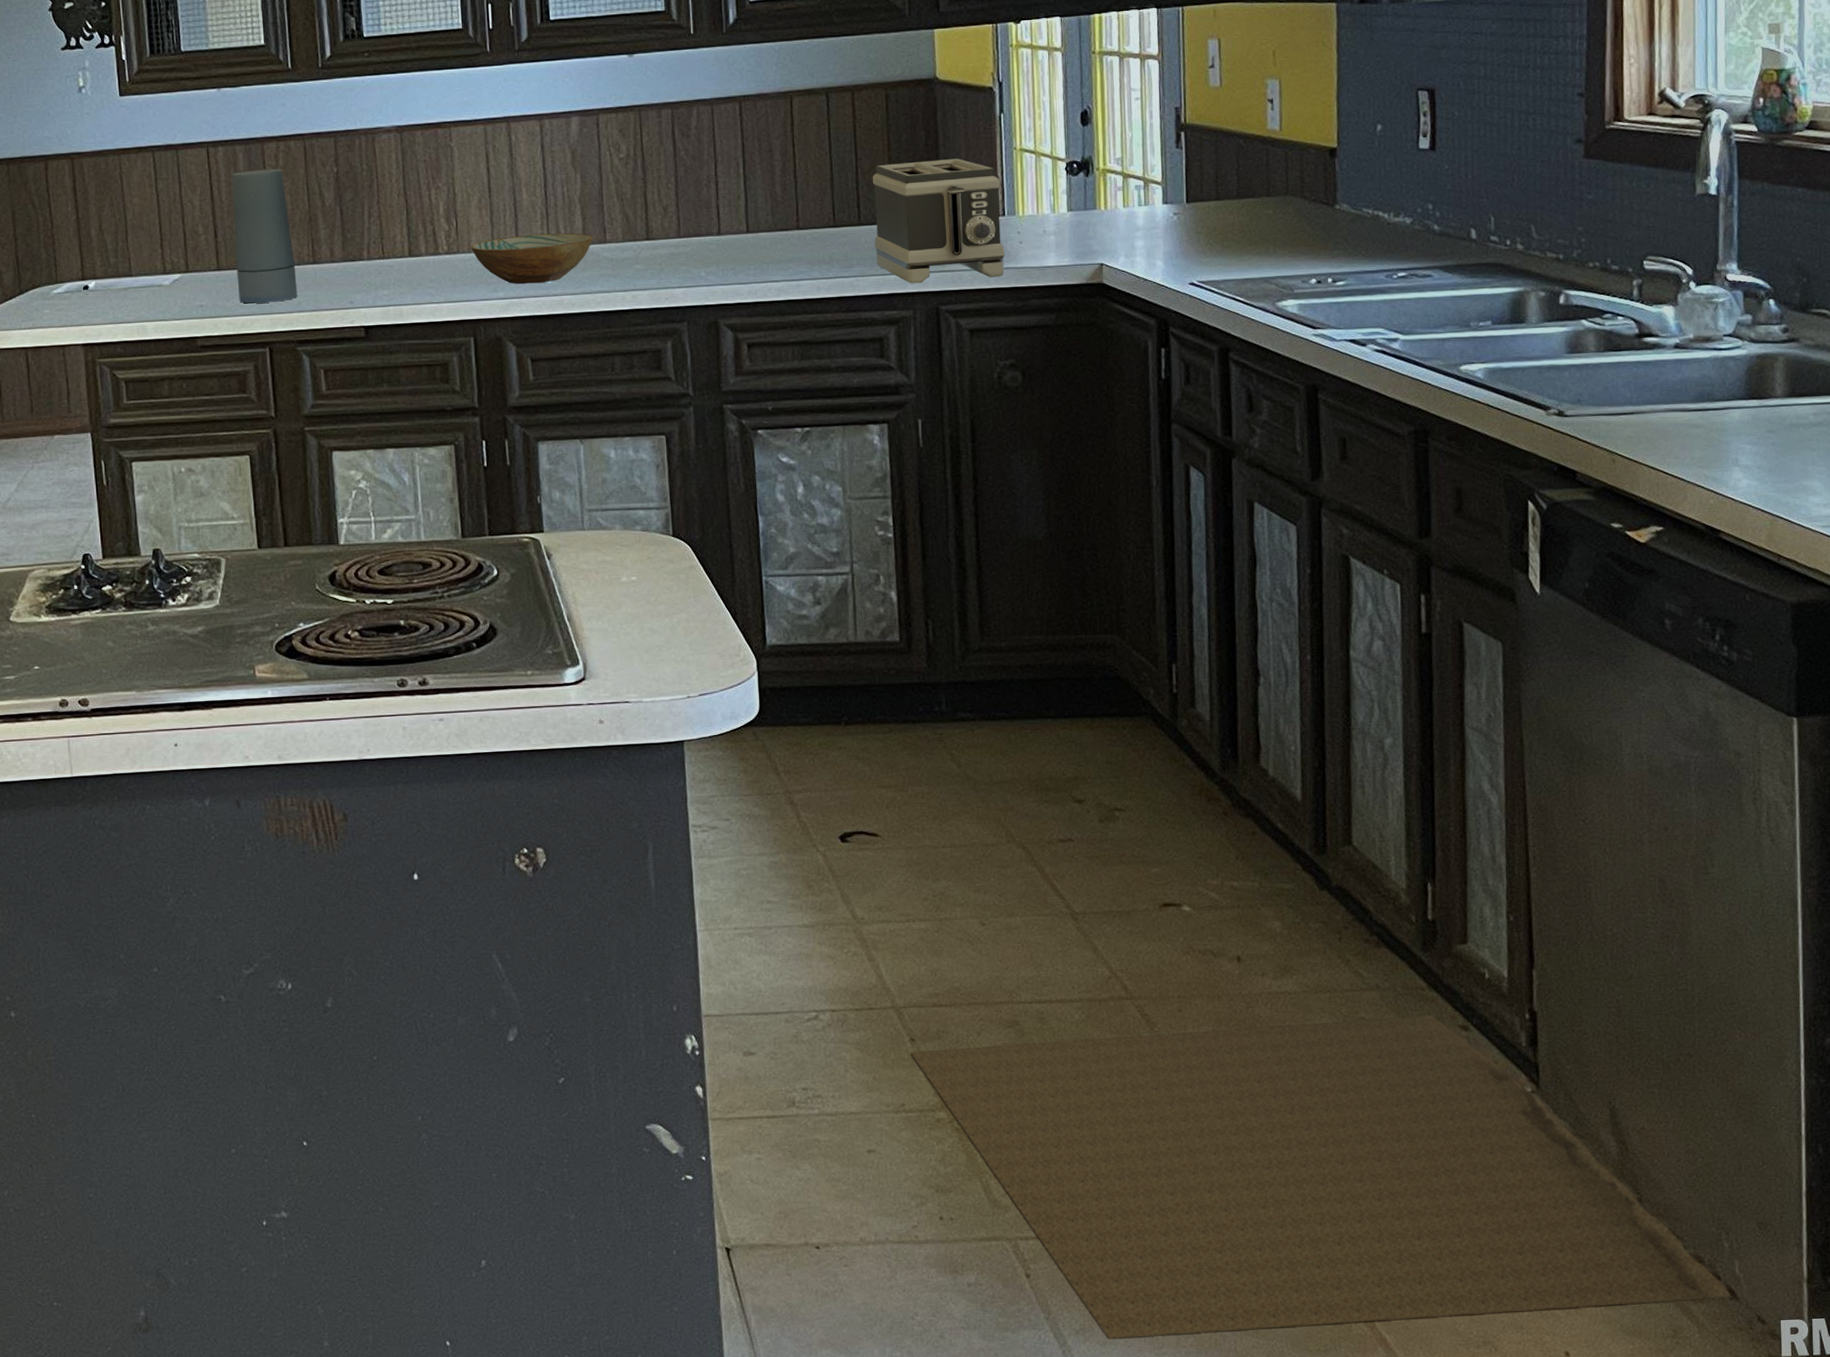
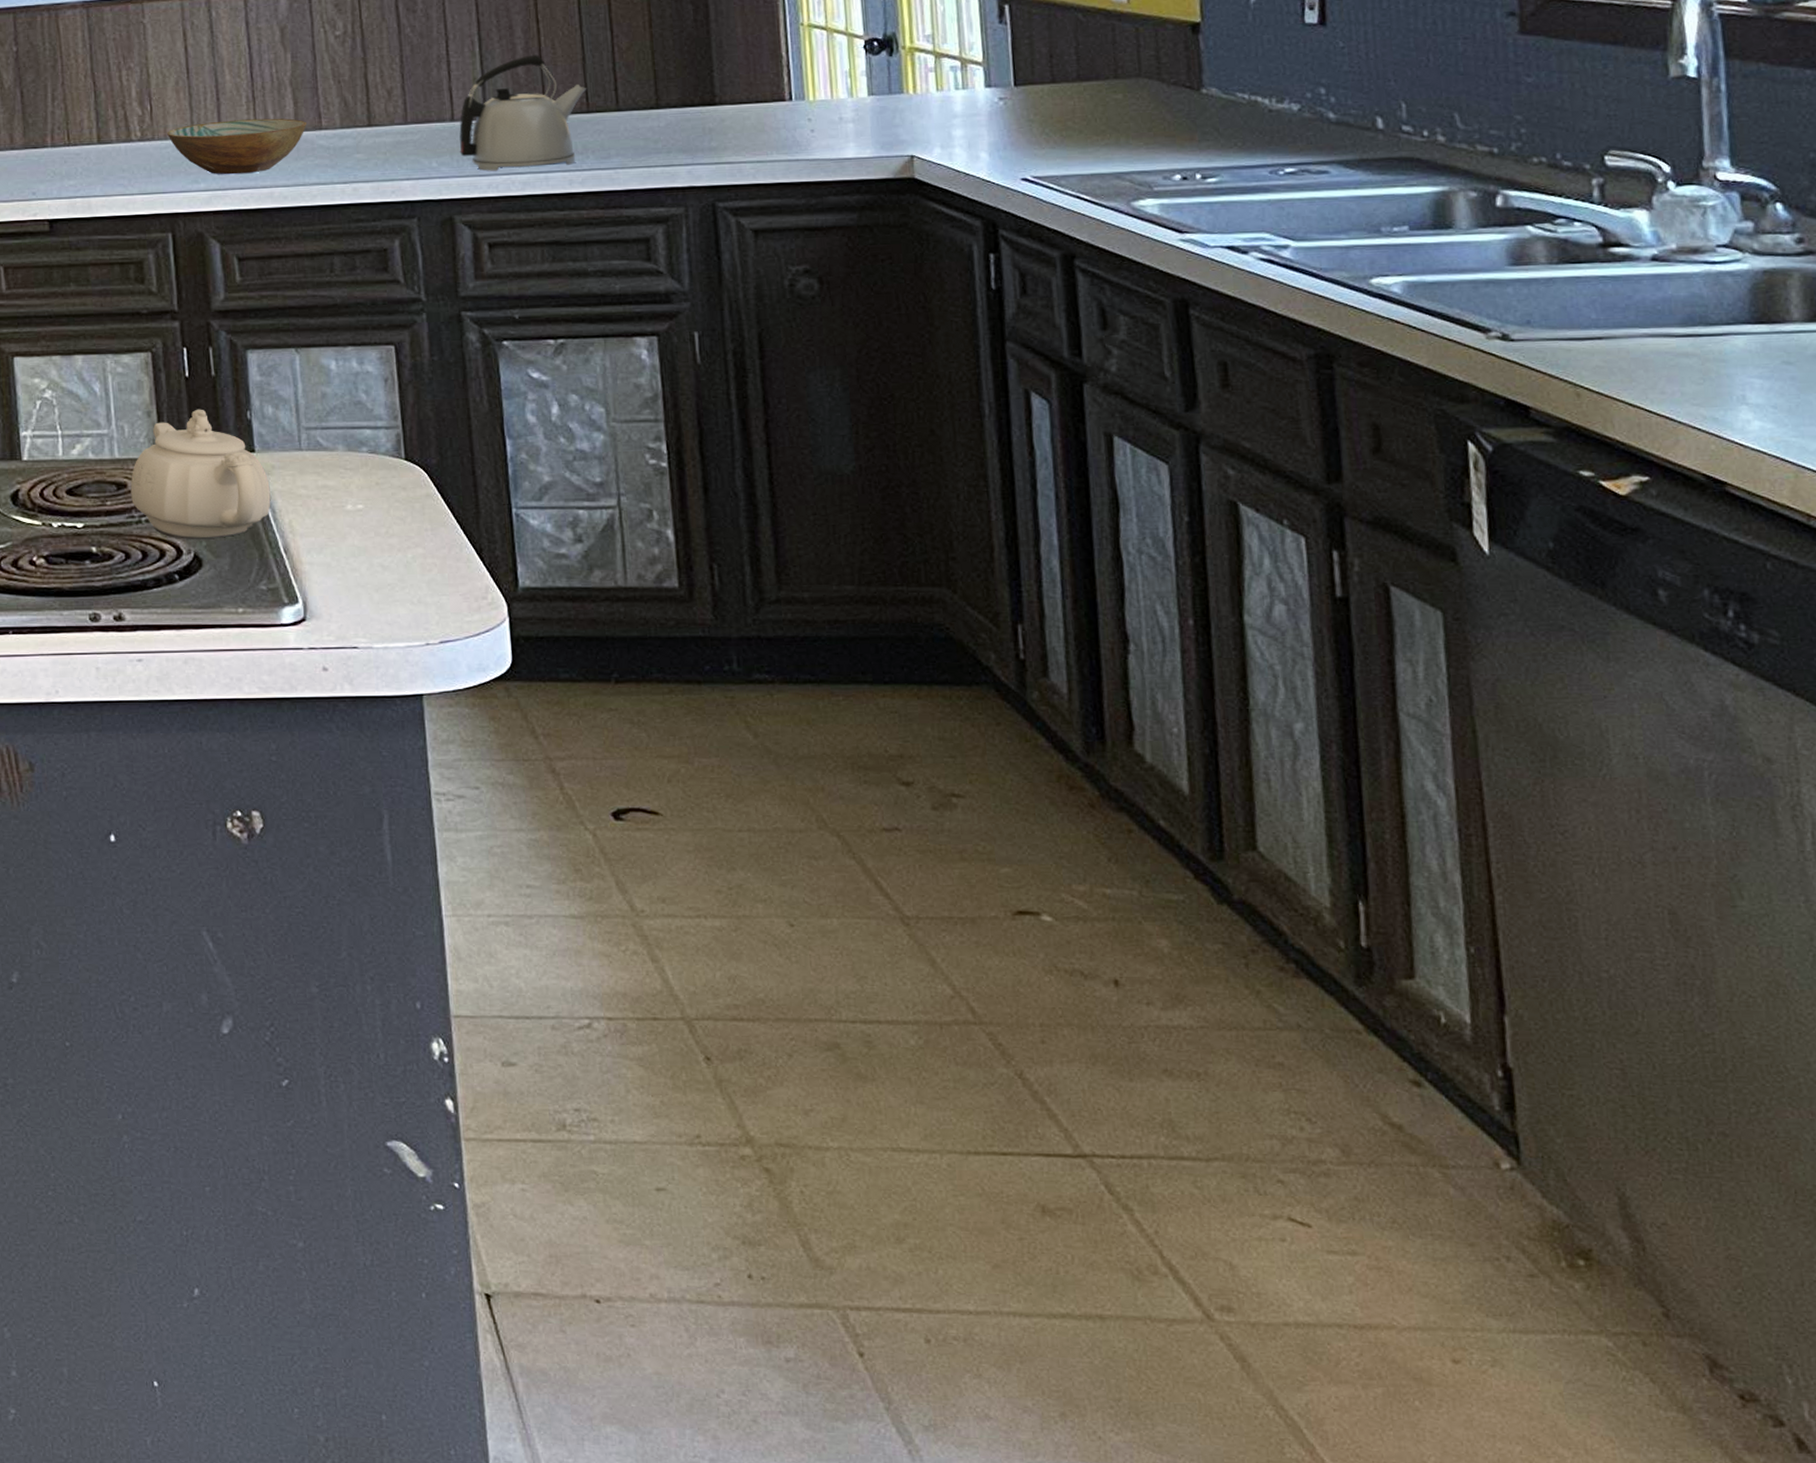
teapot: none [434,495,557,612] -> present [130,409,271,540]
kettle: none [724,175,834,280] -> present [459,54,587,172]
toaster: present [872,158,1005,284] -> none [631,36,794,178]
doormat: present [911,1014,1733,1339] -> none [706,1064,1803,1450]

